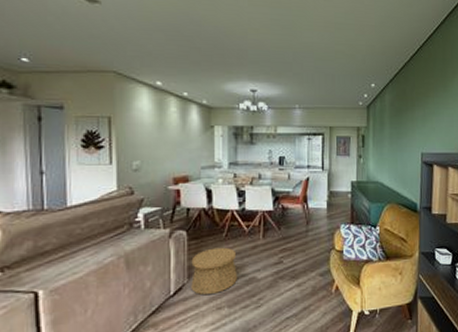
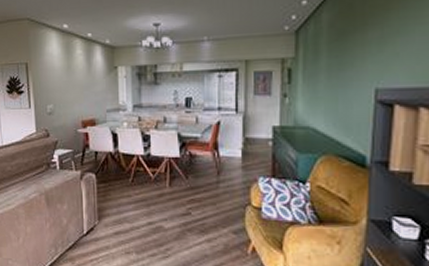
basket: present [191,247,237,295] -> none [101,192,144,239]

